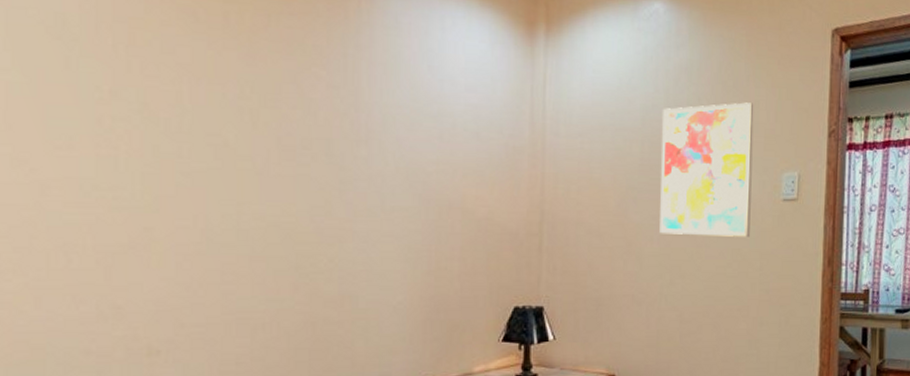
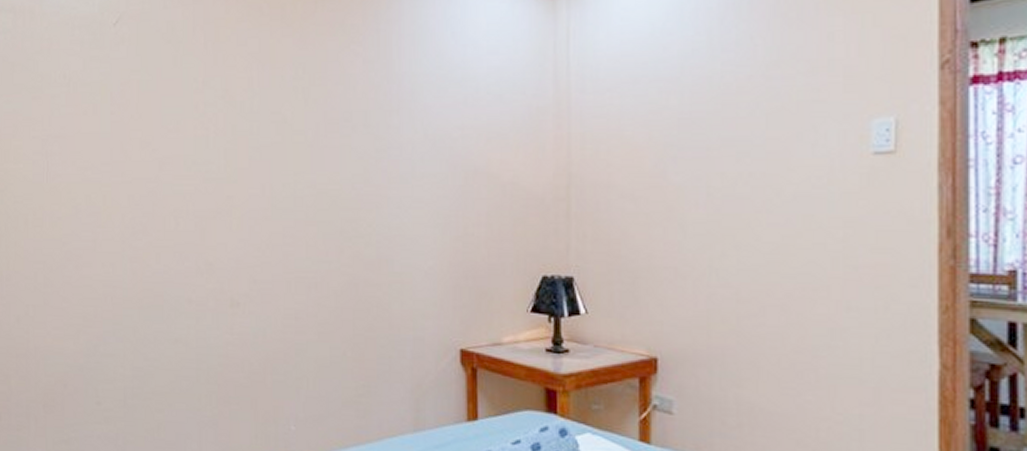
wall art: present [659,102,754,237] -> none [706,35,827,200]

